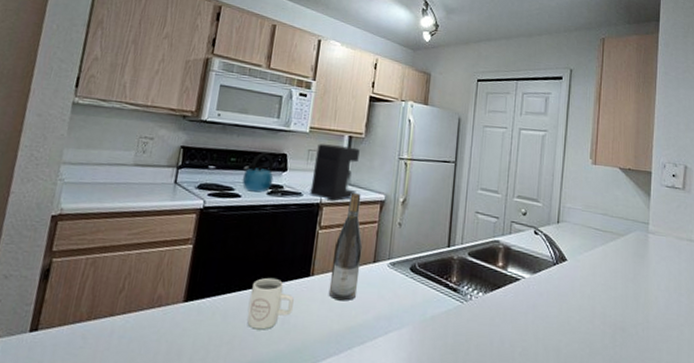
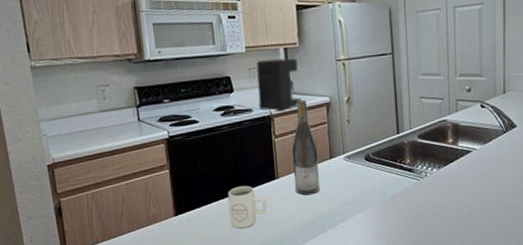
kettle: present [242,153,275,193] -> none [194,79,224,116]

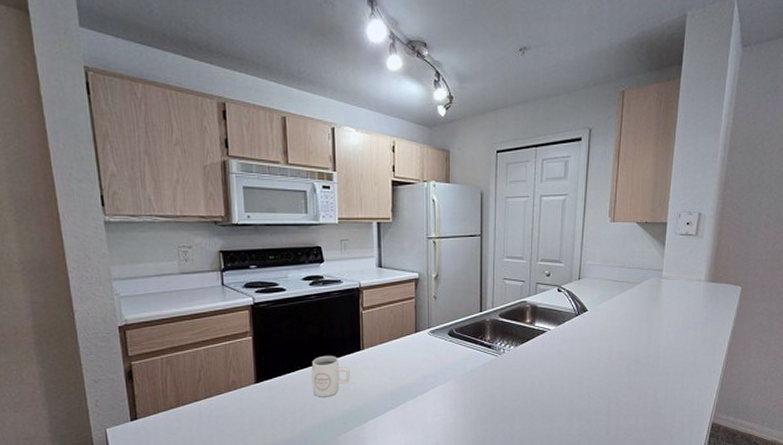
coffee maker: present [256,58,302,112] -> none [348,232,391,285]
wine bottle: present [292,99,320,195] -> none [378,274,404,367]

